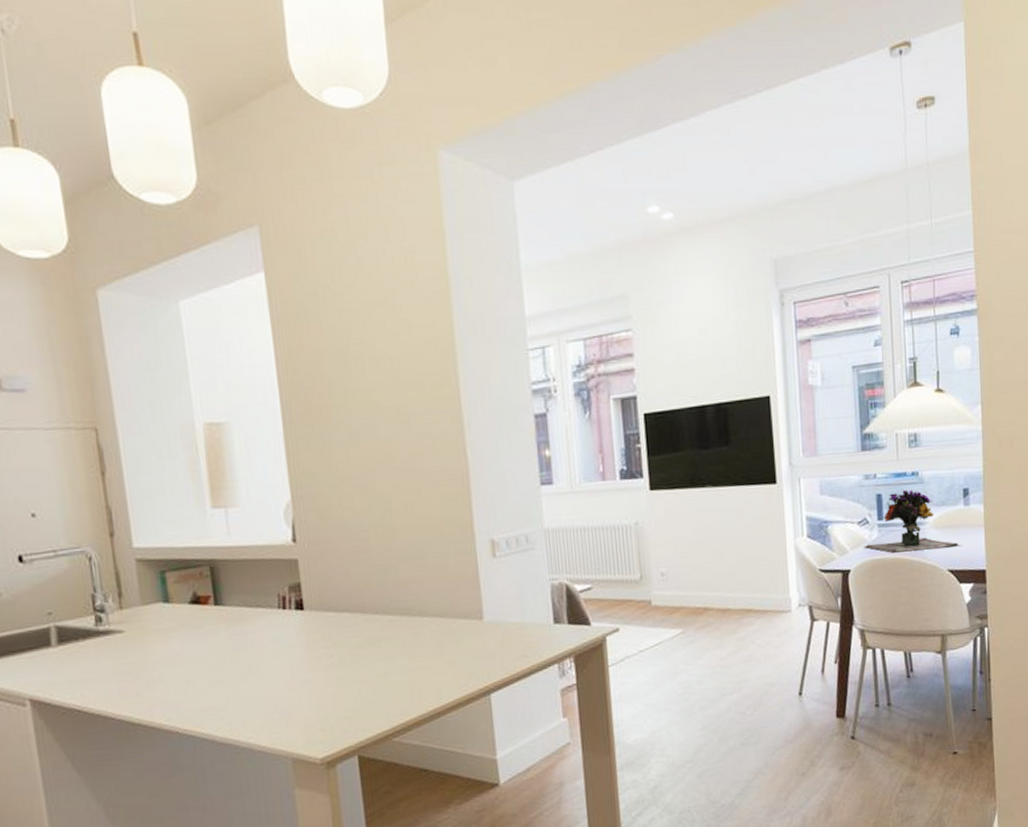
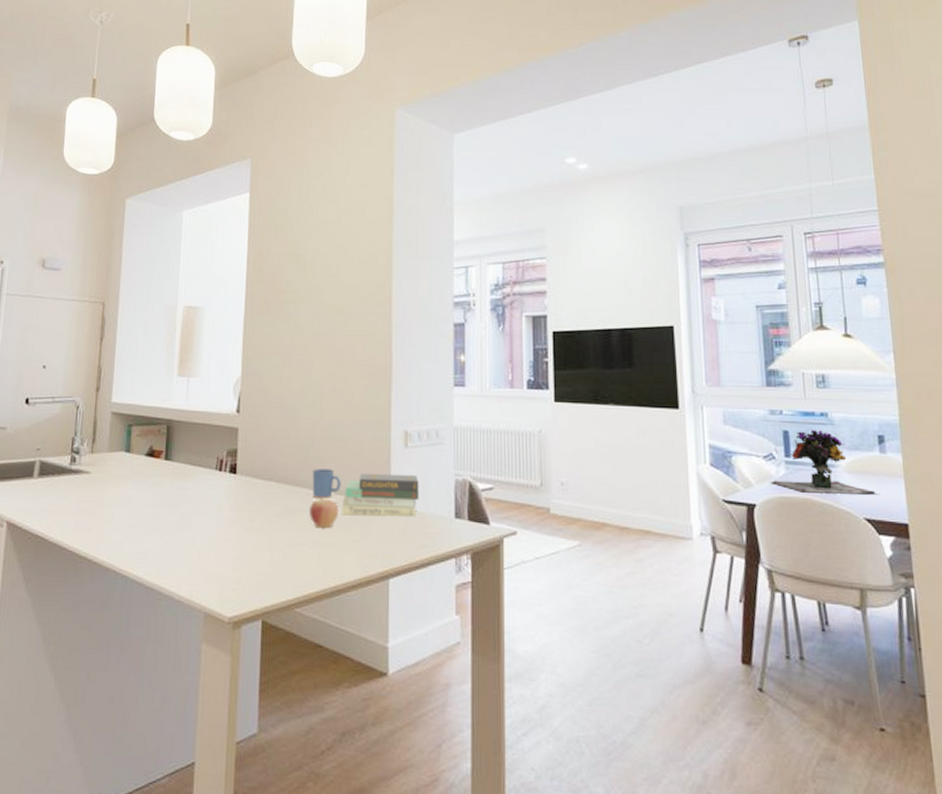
mug: none [392,591,427,625] -> present [312,469,341,499]
fruit: none [394,620,428,653] -> present [310,495,339,528]
books: none [430,584,514,638] -> present [342,473,419,518]

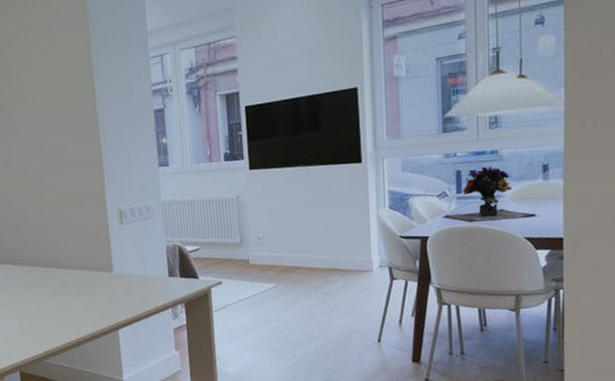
fruit: present [310,495,339,528] -> none [46,271,71,297]
mug: present [312,469,341,499] -> none [44,249,70,275]
books: present [342,473,419,518] -> none [72,245,137,285]

